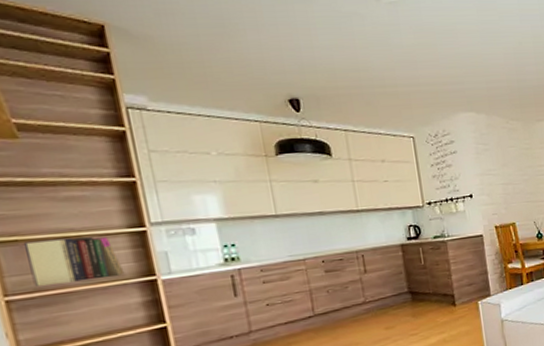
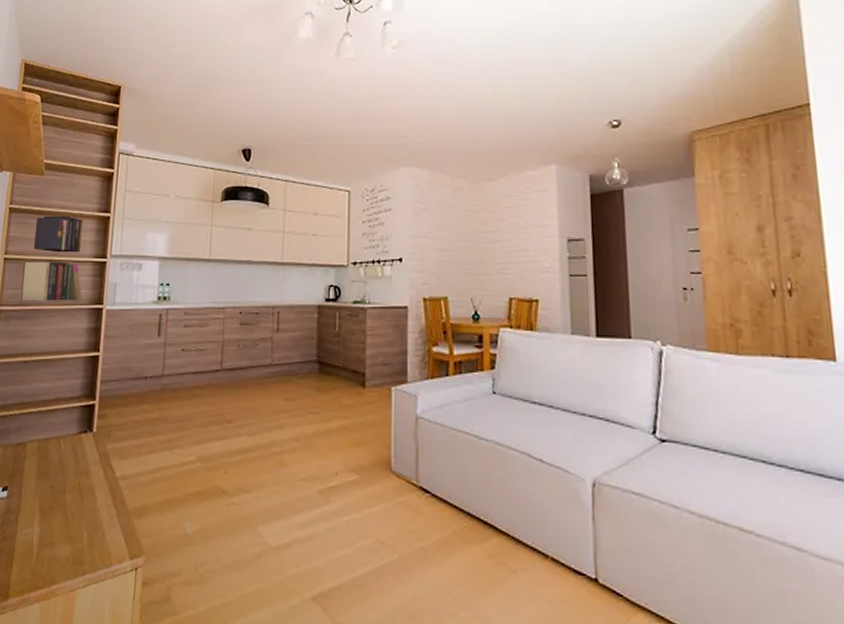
books: none [25,184,106,229] -> present [33,215,83,253]

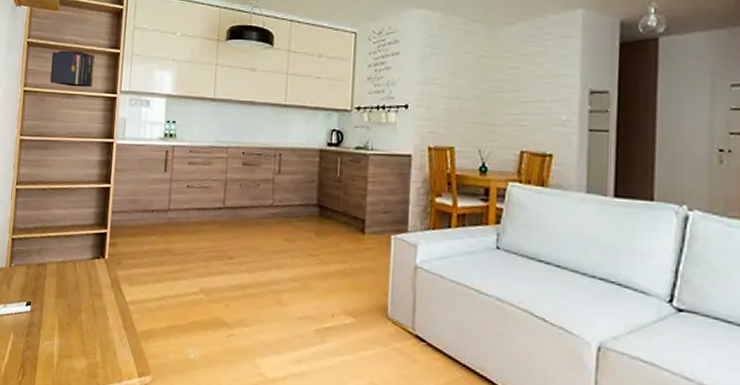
books: present [20,261,82,301] -> none [38,94,94,134]

